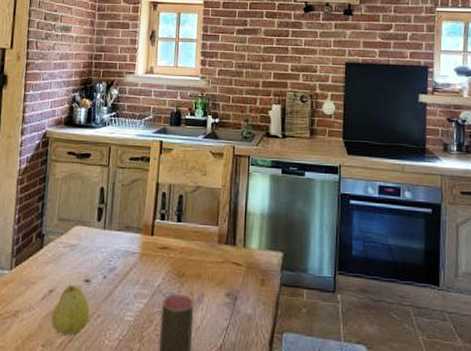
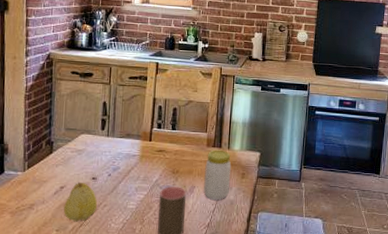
jar: none [215,248,248,314] -> present [204,150,232,200]

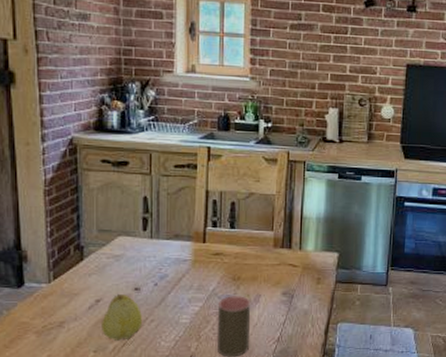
jar: present [204,150,232,200] -> none [271,251,304,310]

